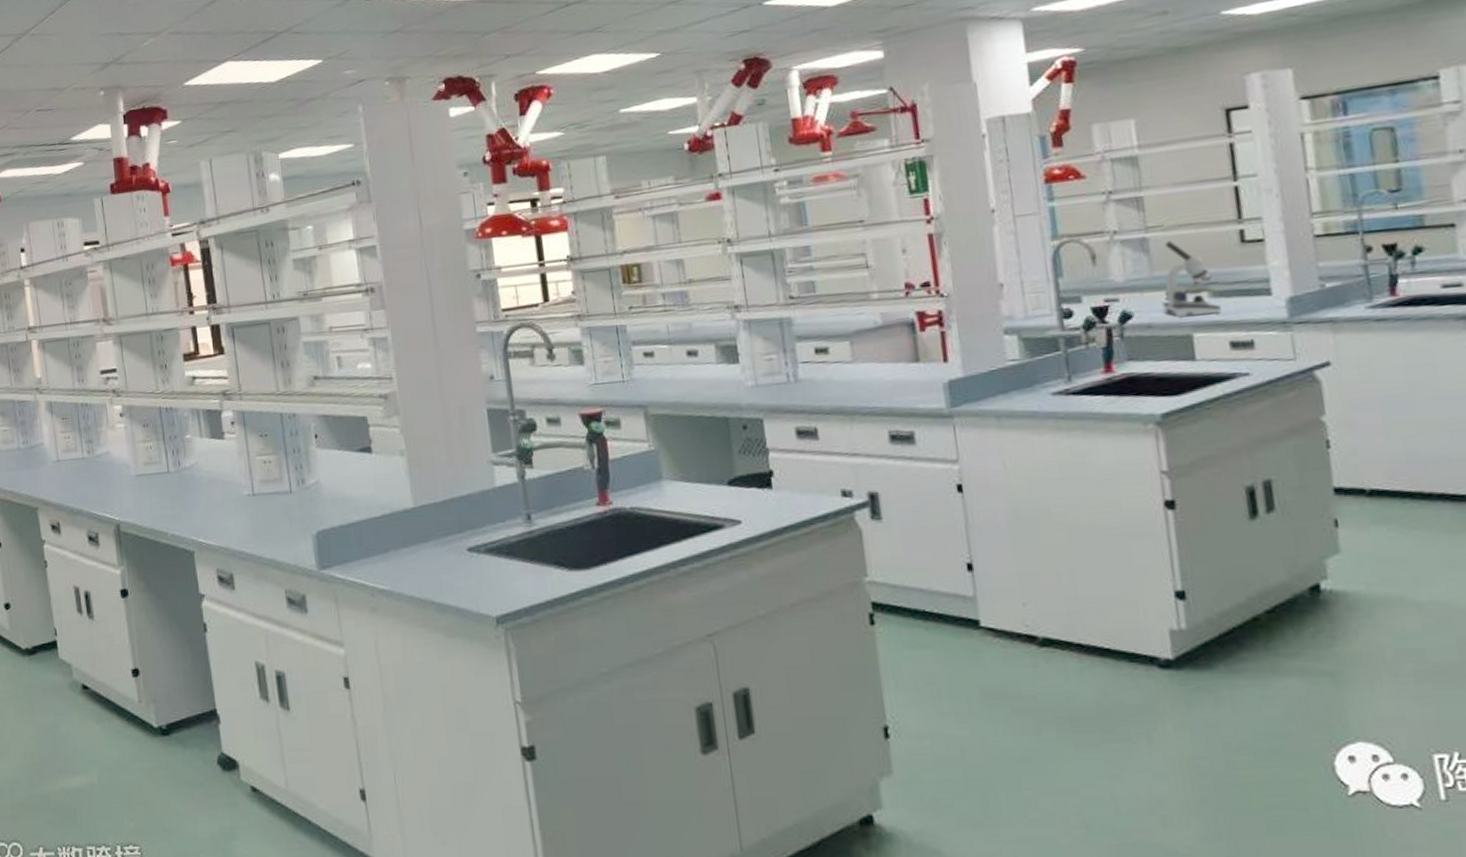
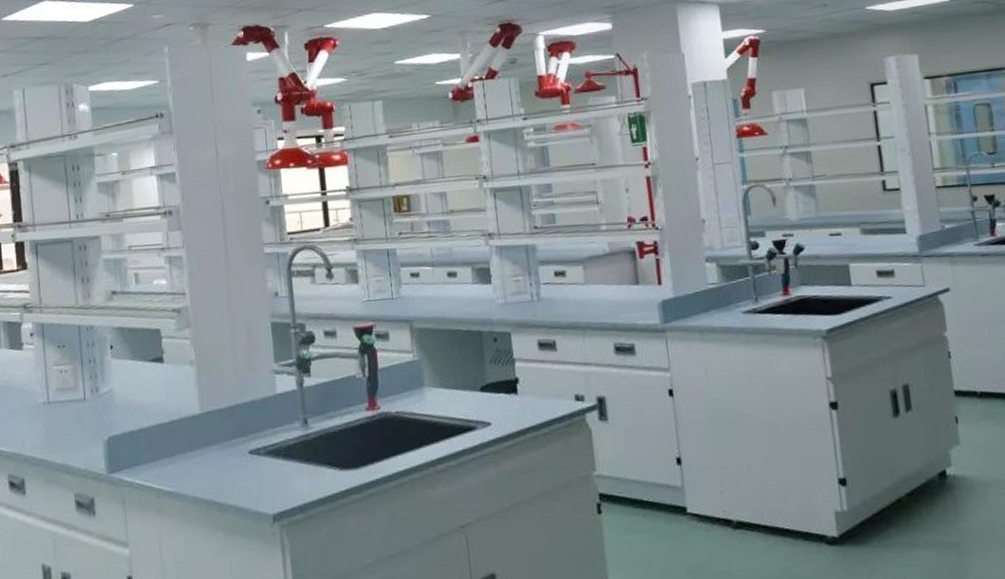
microscope: present [1162,240,1222,319] -> none [826,187,870,252]

